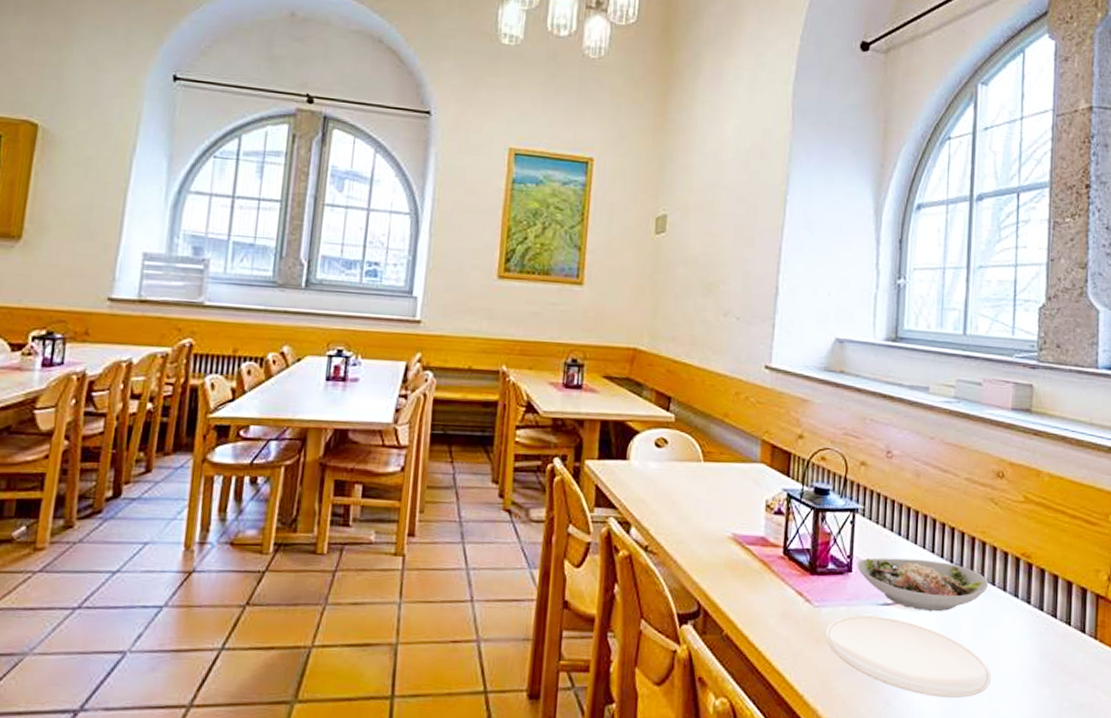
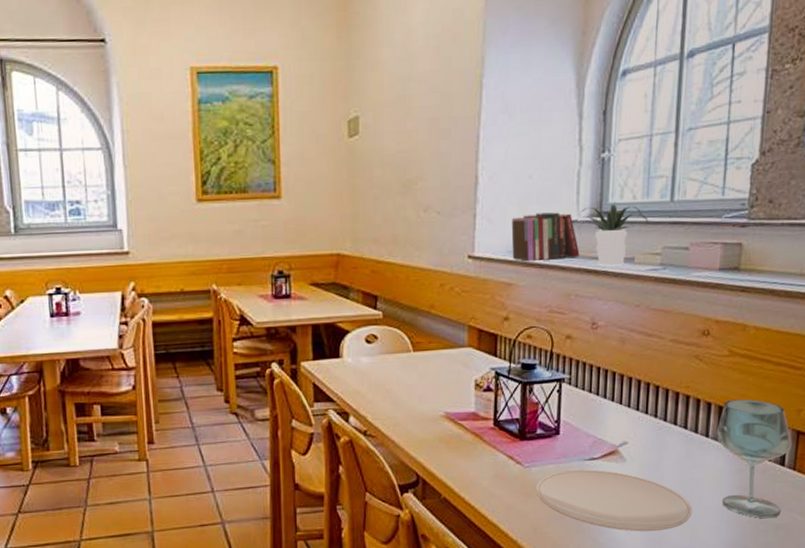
books: none [809,331,876,381] -> present [511,212,580,262]
salad: present [857,557,989,612] -> none [564,417,692,462]
potted plant: none [868,330,943,394] -> present [571,204,649,266]
wine glass: none [1014,551,1092,695] -> present [716,399,792,519]

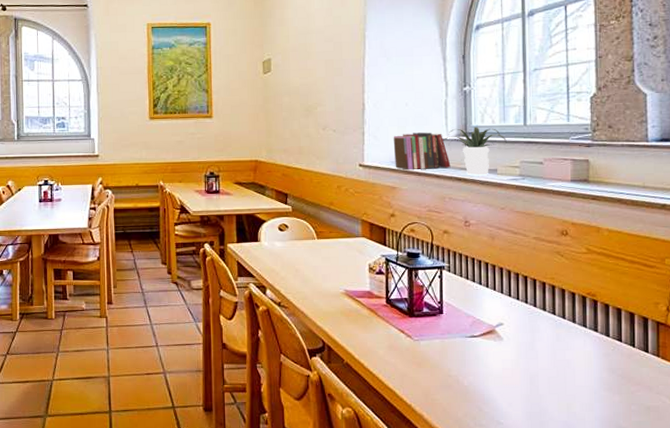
plate: present [536,469,693,532] -> none [425,345,568,404]
wine glass: present [716,399,792,519] -> none [582,291,653,400]

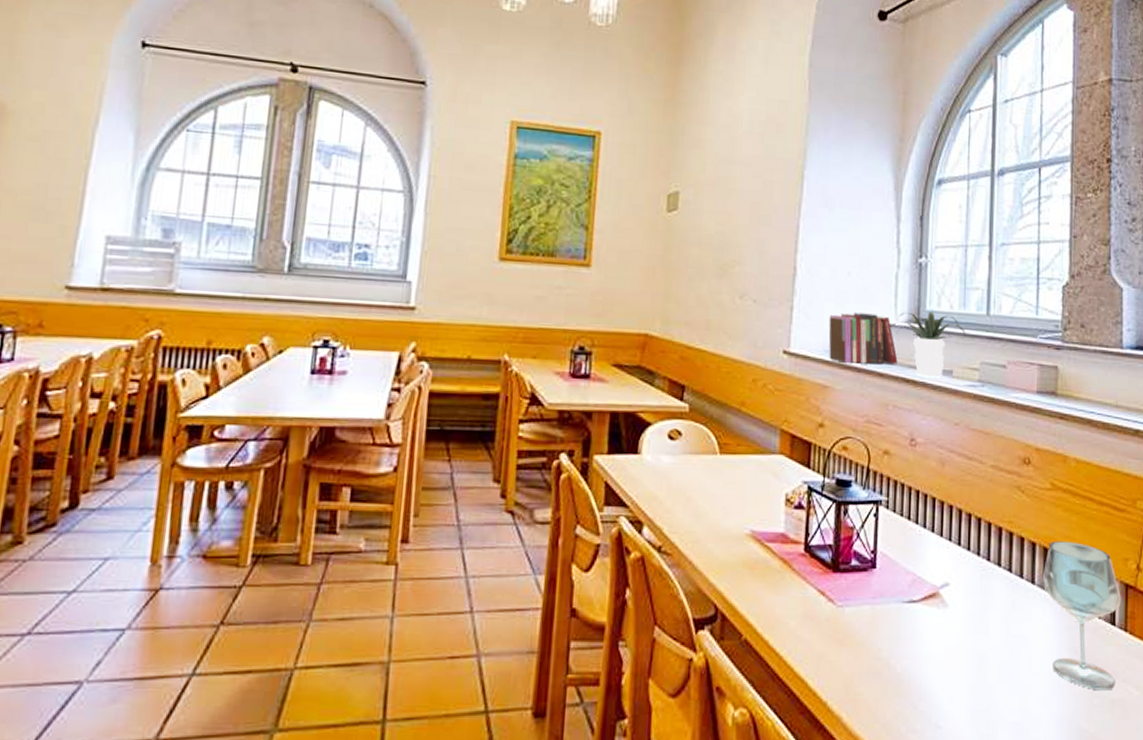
wine glass: none [582,291,653,400] -> present [1042,541,1121,691]

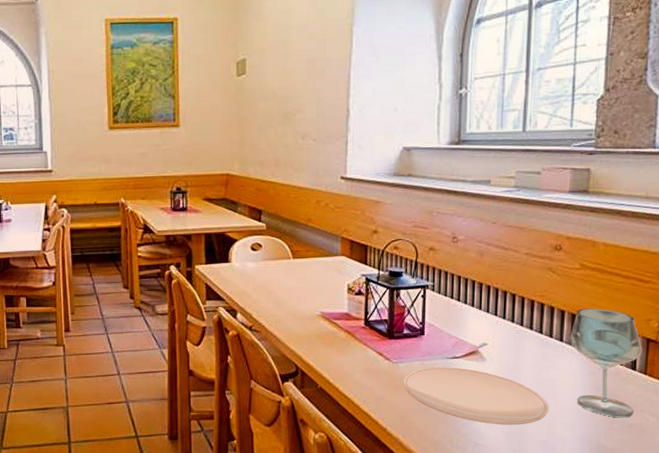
books: present [828,312,898,365] -> none [379,140,441,183]
plate: none [850,614,1022,699] -> present [404,367,550,425]
potted plant: present [889,311,966,378] -> none [433,134,503,188]

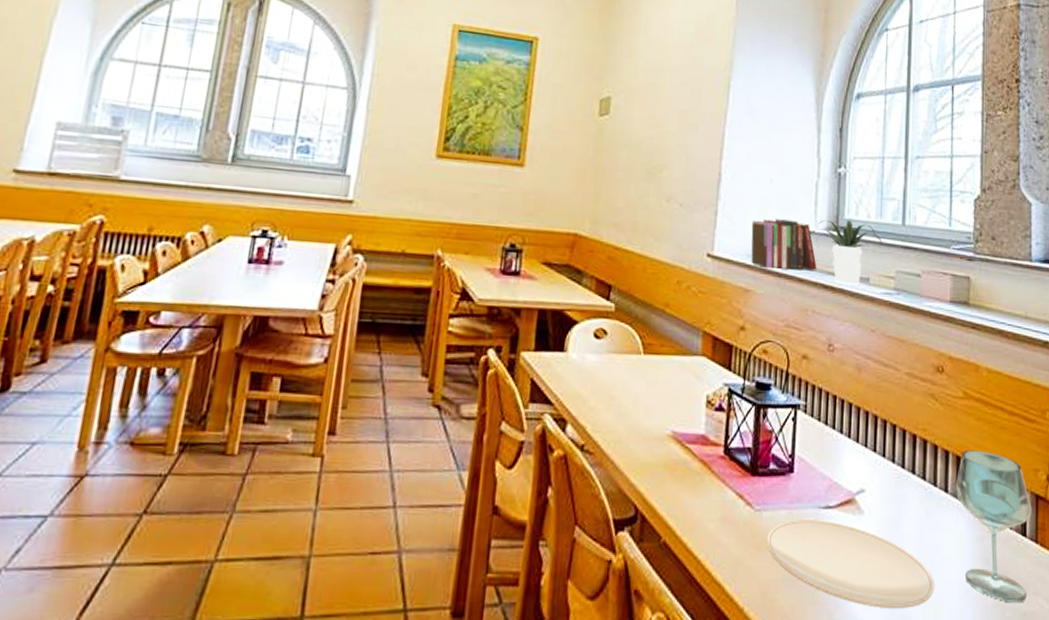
books: none [379,140,441,183] -> present [751,219,817,271]
potted plant: none [433,134,503,188] -> present [809,219,882,285]

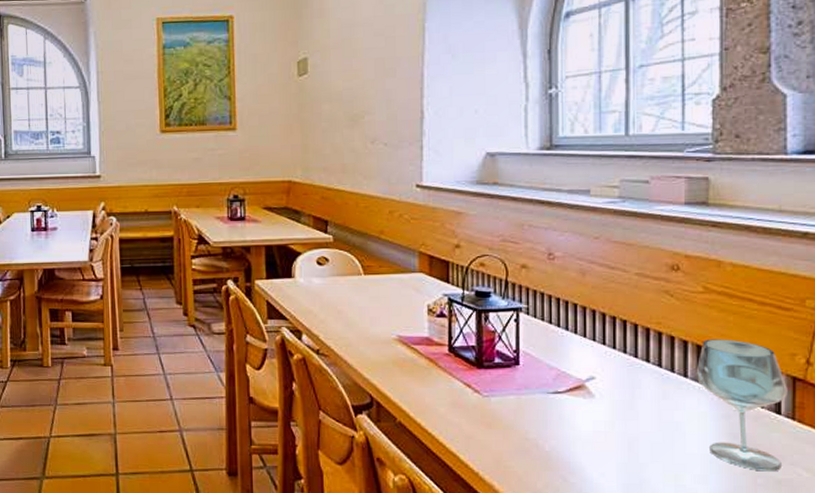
books: present [751,219,817,271] -> none [459,145,531,192]
plate: present [767,519,935,608] -> none [497,403,676,475]
potted plant: present [809,219,882,285] -> none [521,138,603,198]

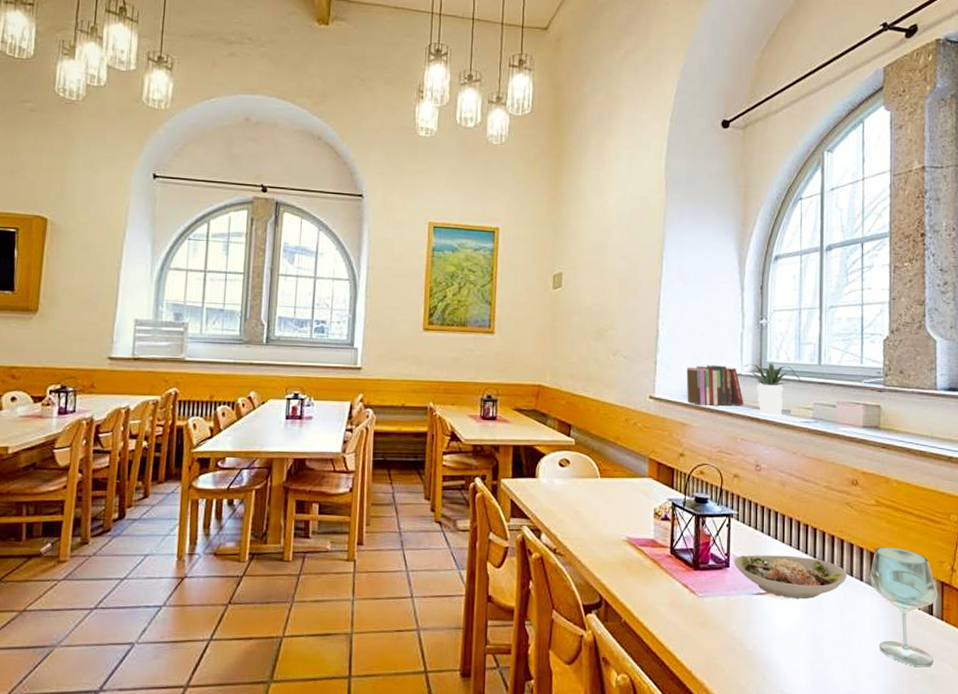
books: none [459,145,531,192] -> present [686,365,744,406]
potted plant: none [521,138,603,198] -> present [736,363,801,416]
salad: none [524,351,668,398] -> present [733,554,848,600]

